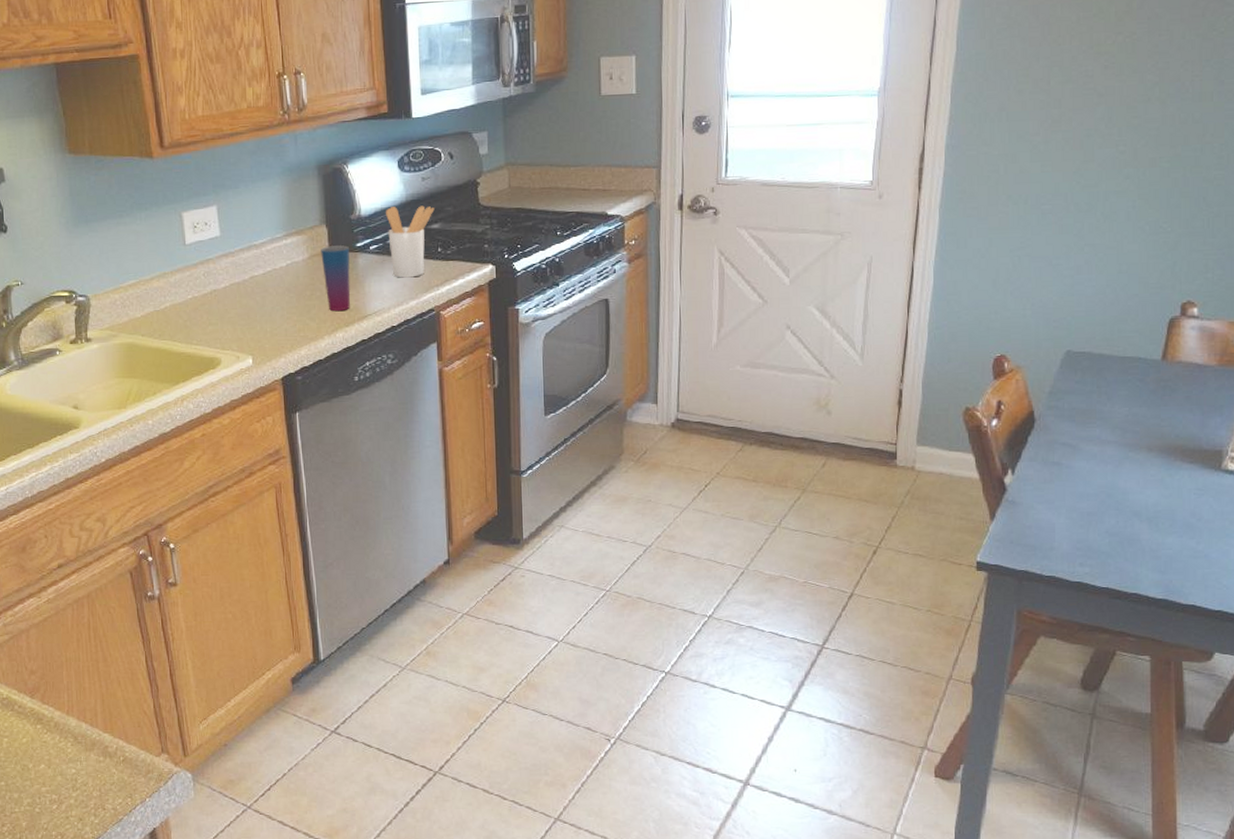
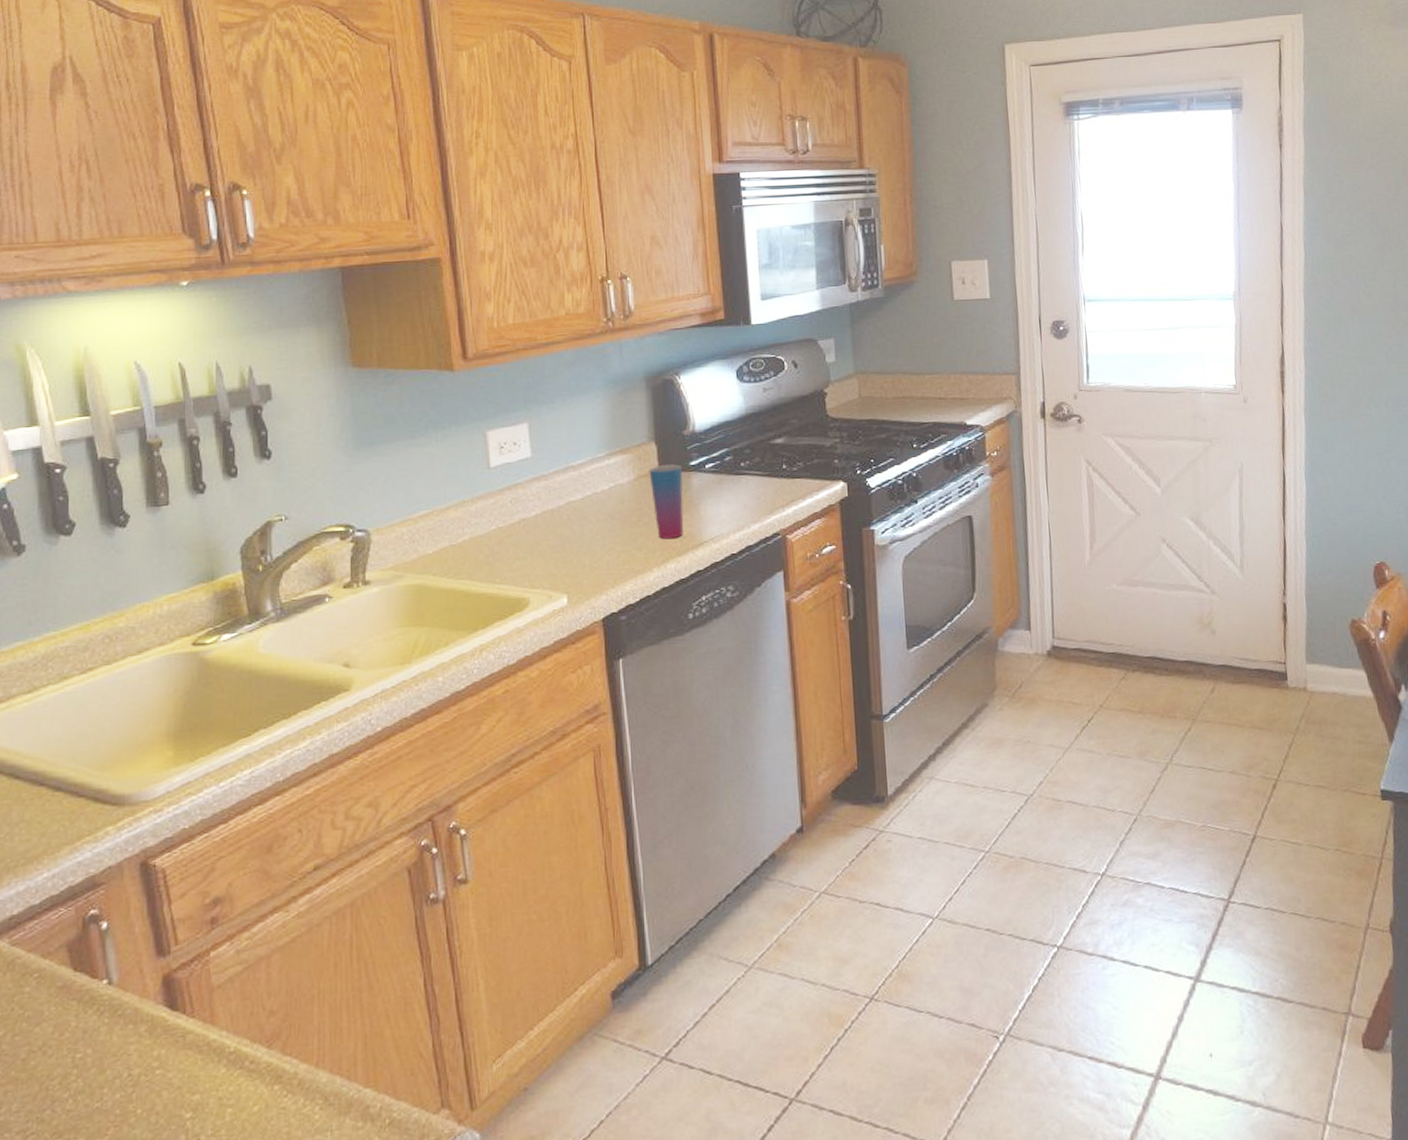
utensil holder: present [386,205,435,278] -> none [723,419,778,499]

